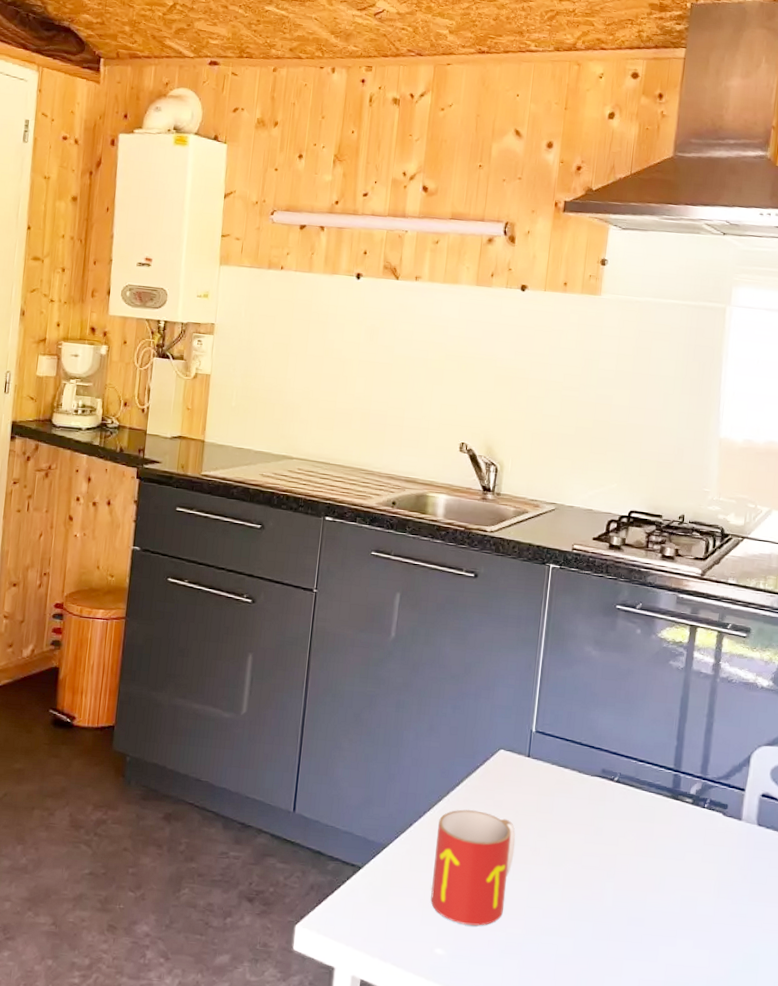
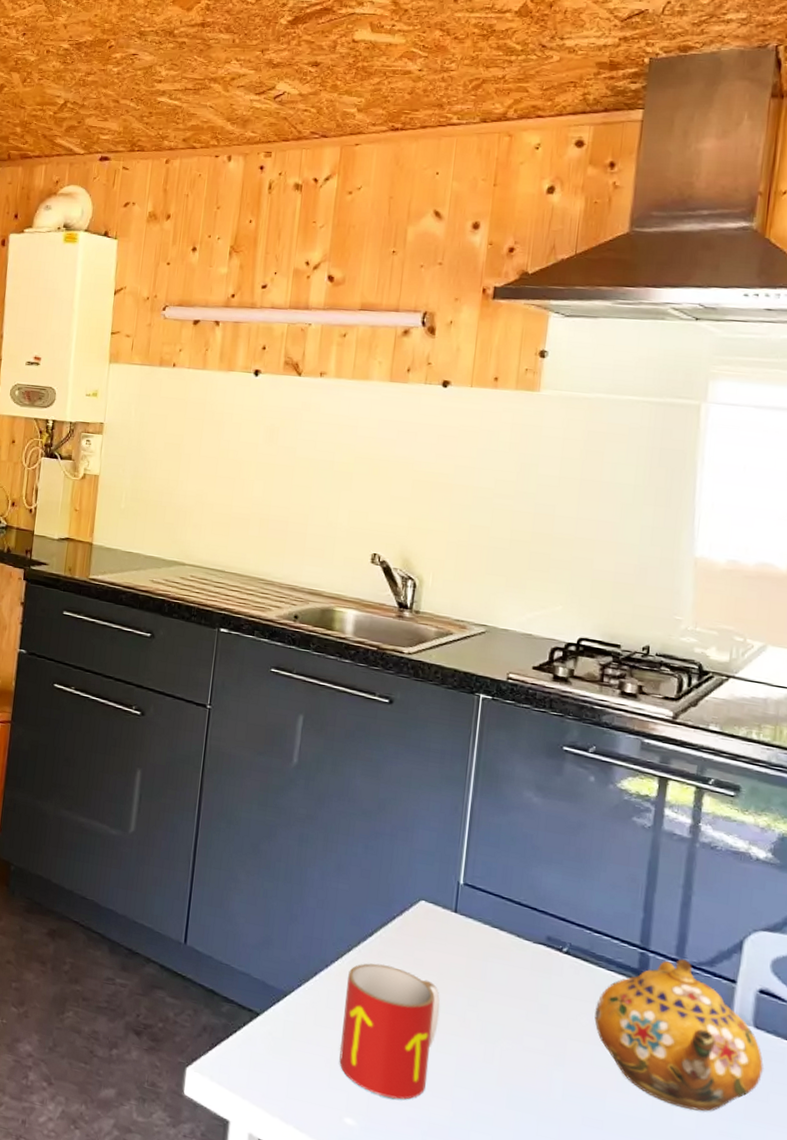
teapot: none [638,776,764,900] -> present [594,959,764,1111]

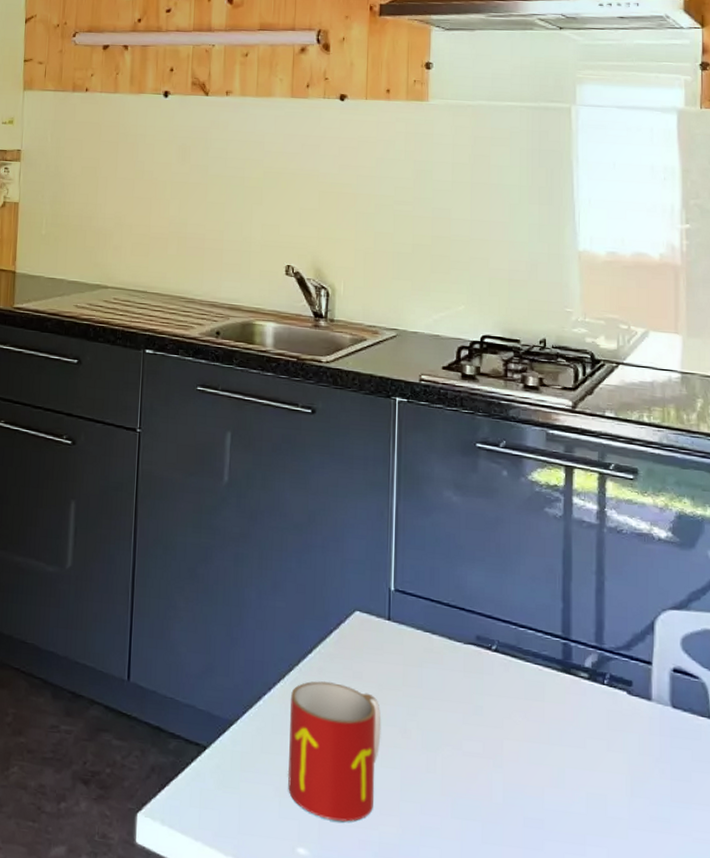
teapot: present [594,959,764,1111] -> none [527,645,683,799]

